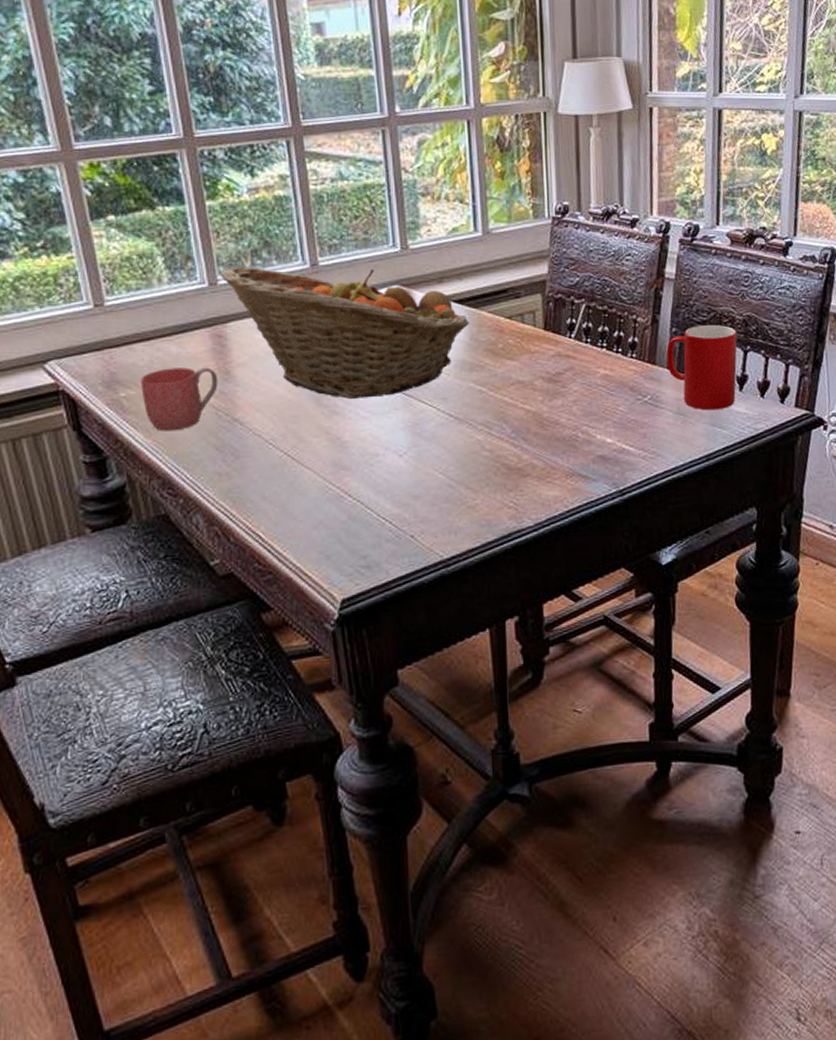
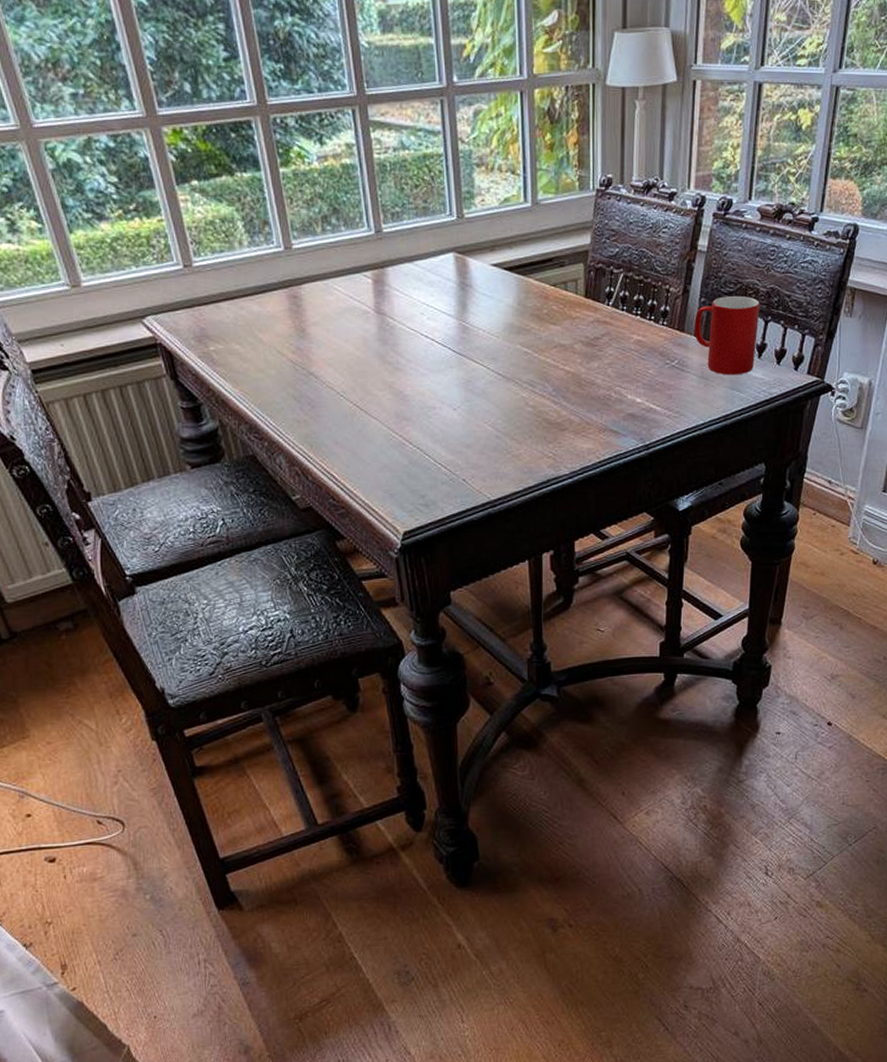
mug: present [140,367,218,431] -> none [226,325,295,382]
fruit basket: present [221,266,469,399] -> none [295,232,518,357]

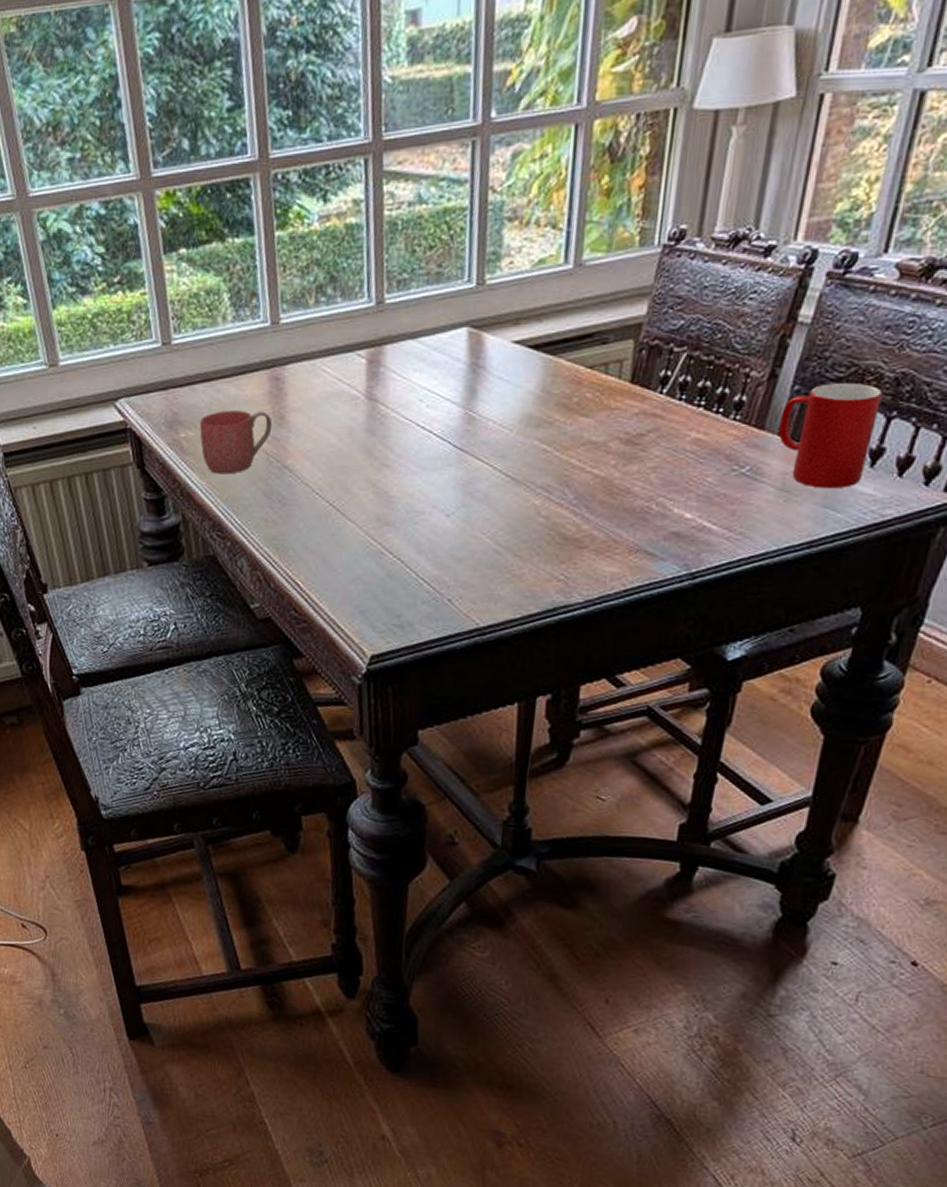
mug: none [226,325,295,382] -> present [199,410,273,475]

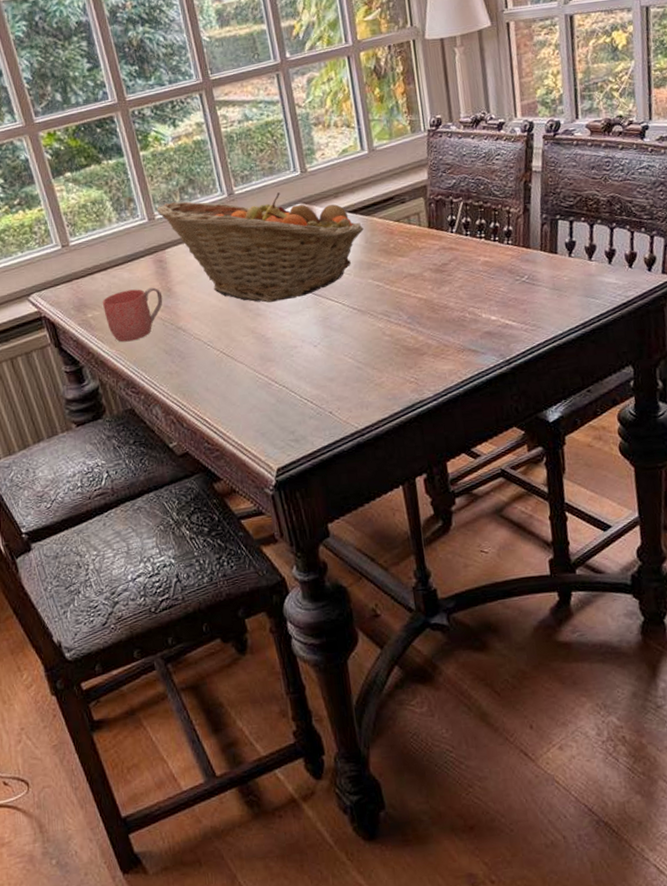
fruit basket: none [283,304,543,452] -> present [157,192,364,303]
cup: present [778,383,882,489] -> none [539,207,606,284]

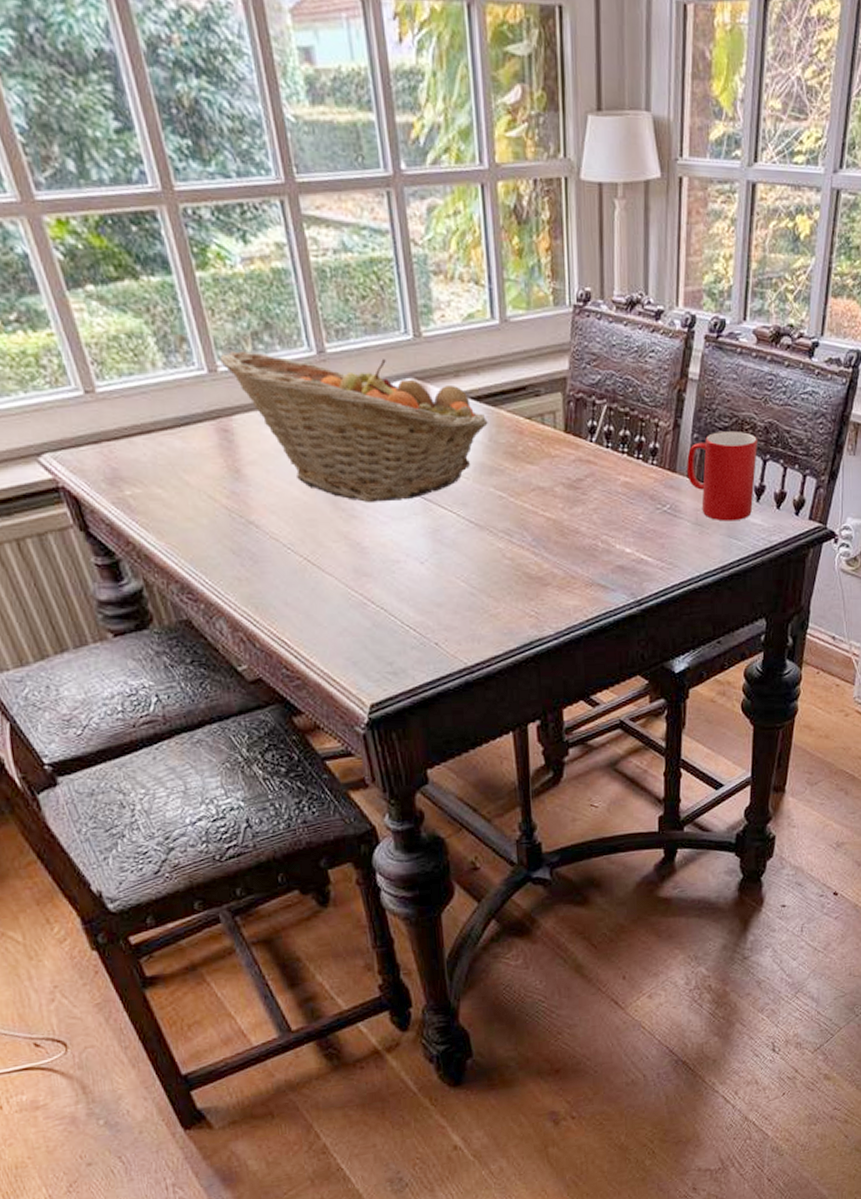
mug: present [102,287,163,342] -> none [144,464,229,533]
cup: none [539,207,606,284] -> present [687,432,757,521]

